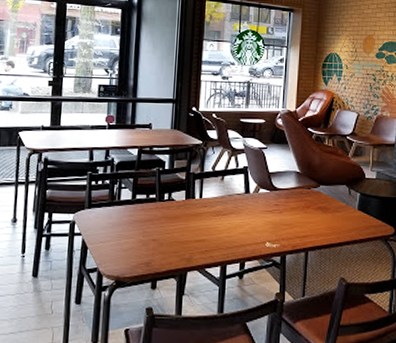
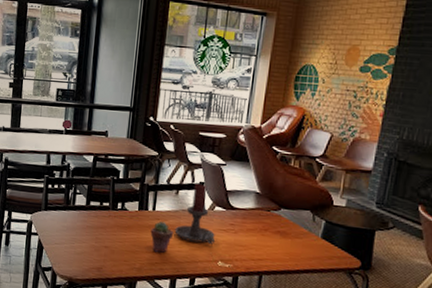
potted succulent: none [198,209,221,240] -> present [150,221,173,253]
candle holder: none [222,167,261,226] -> present [174,183,215,244]

